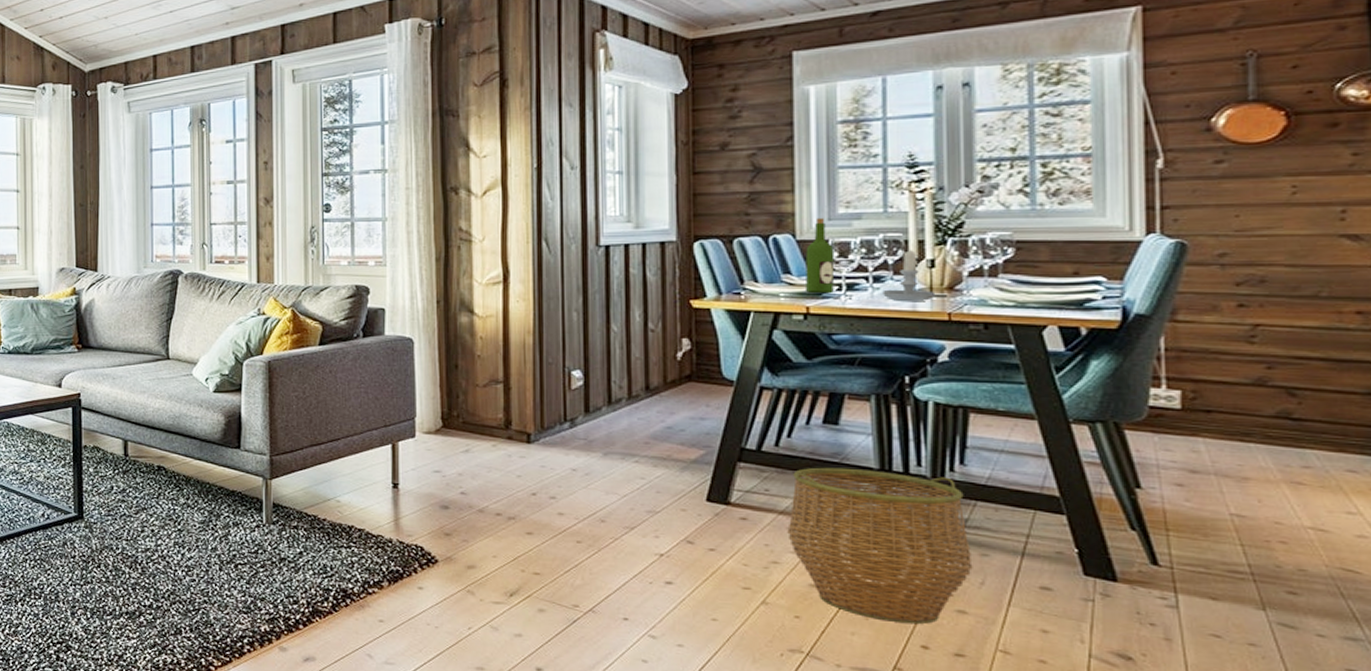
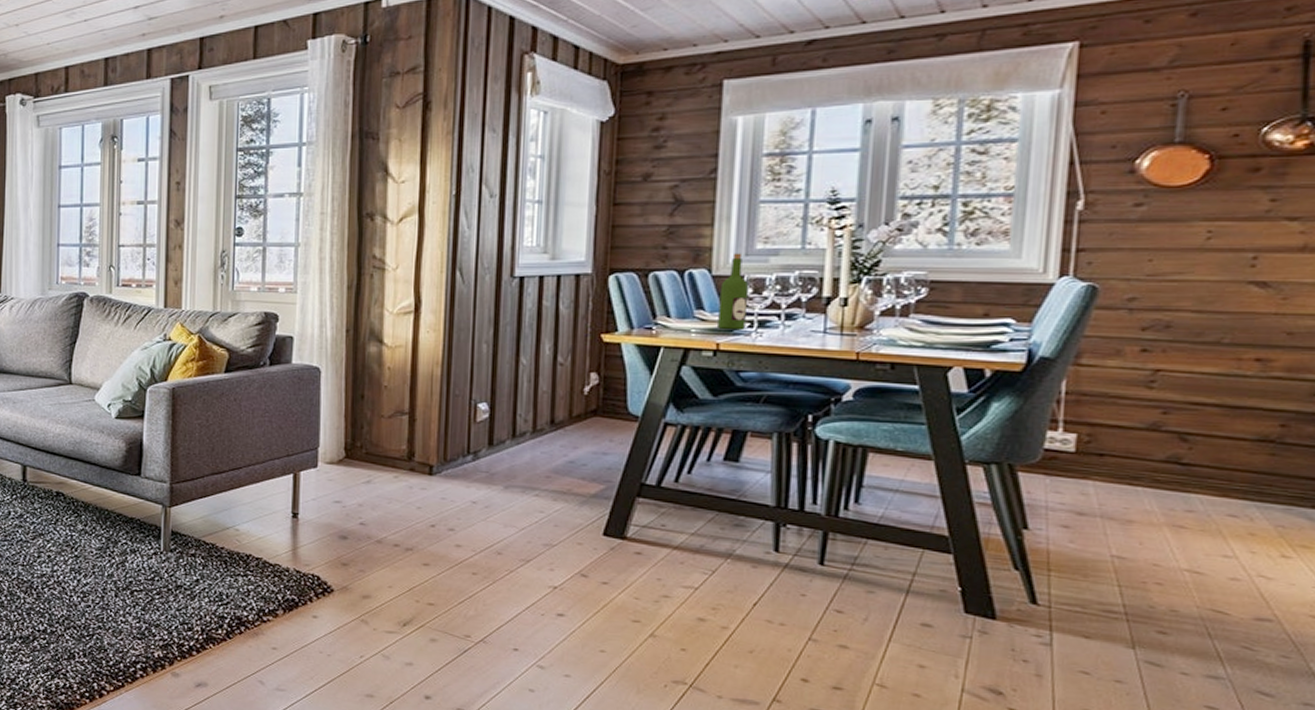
basket: present [787,467,973,624] -> none [680,503,859,658]
candle: present [882,249,936,301] -> none [793,286,846,340]

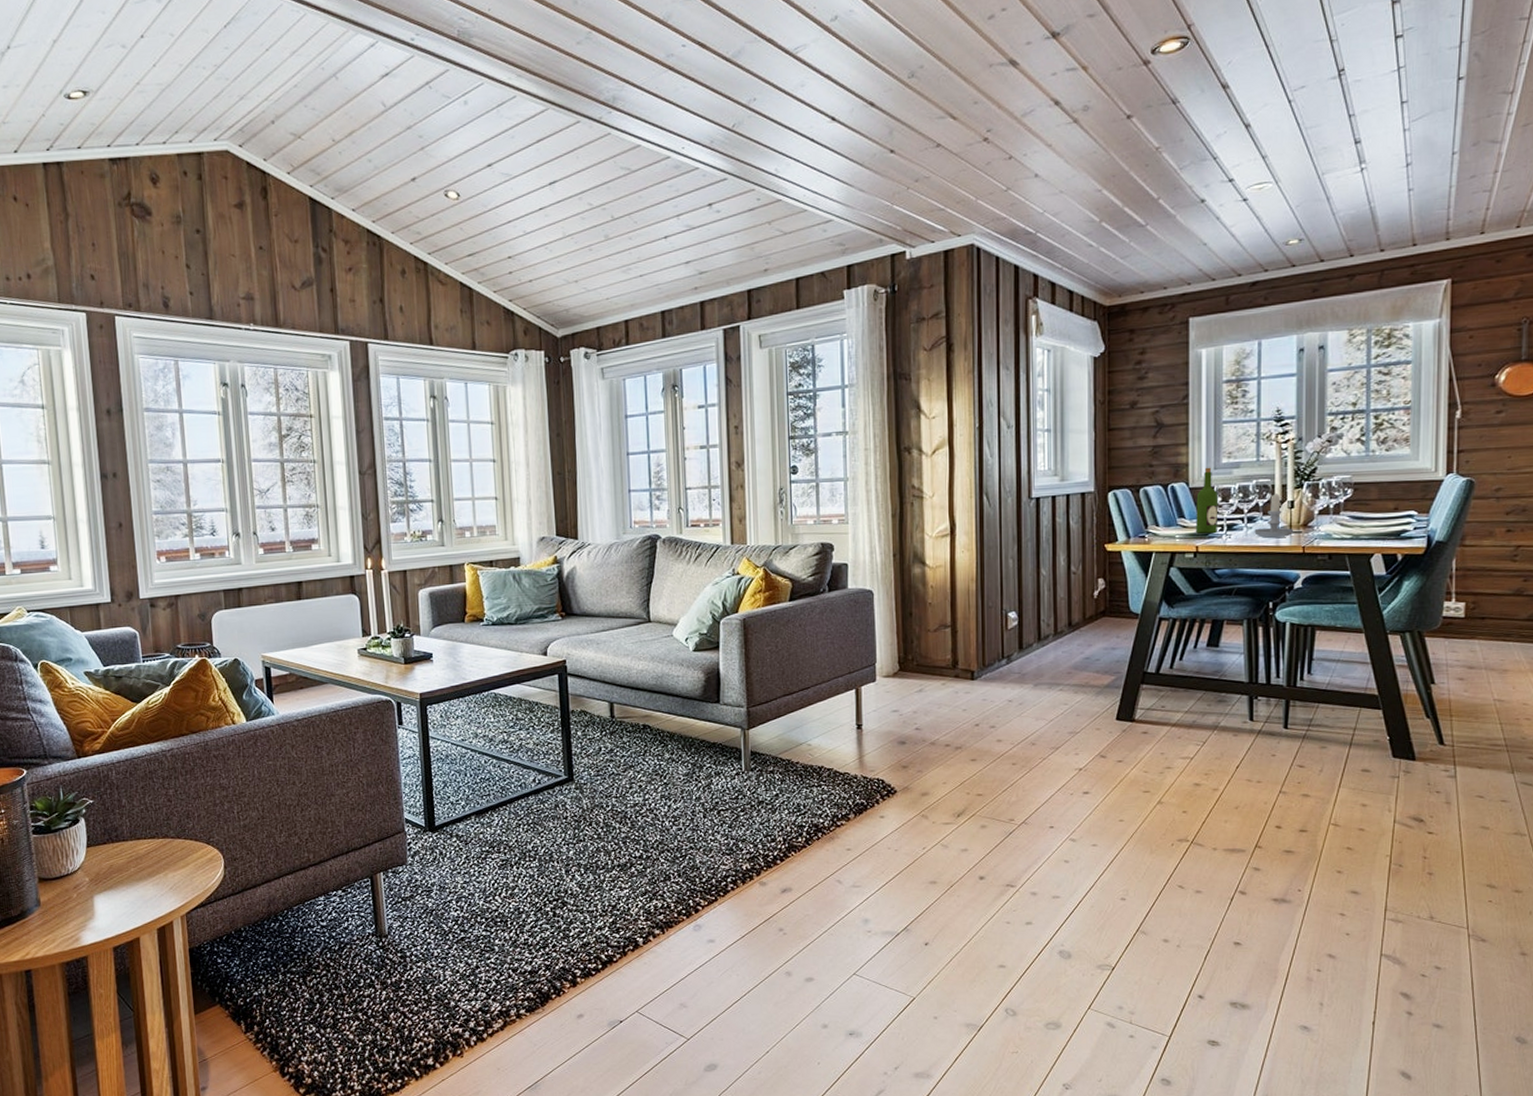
candle: none [793,286,846,340] -> present [1254,492,1294,538]

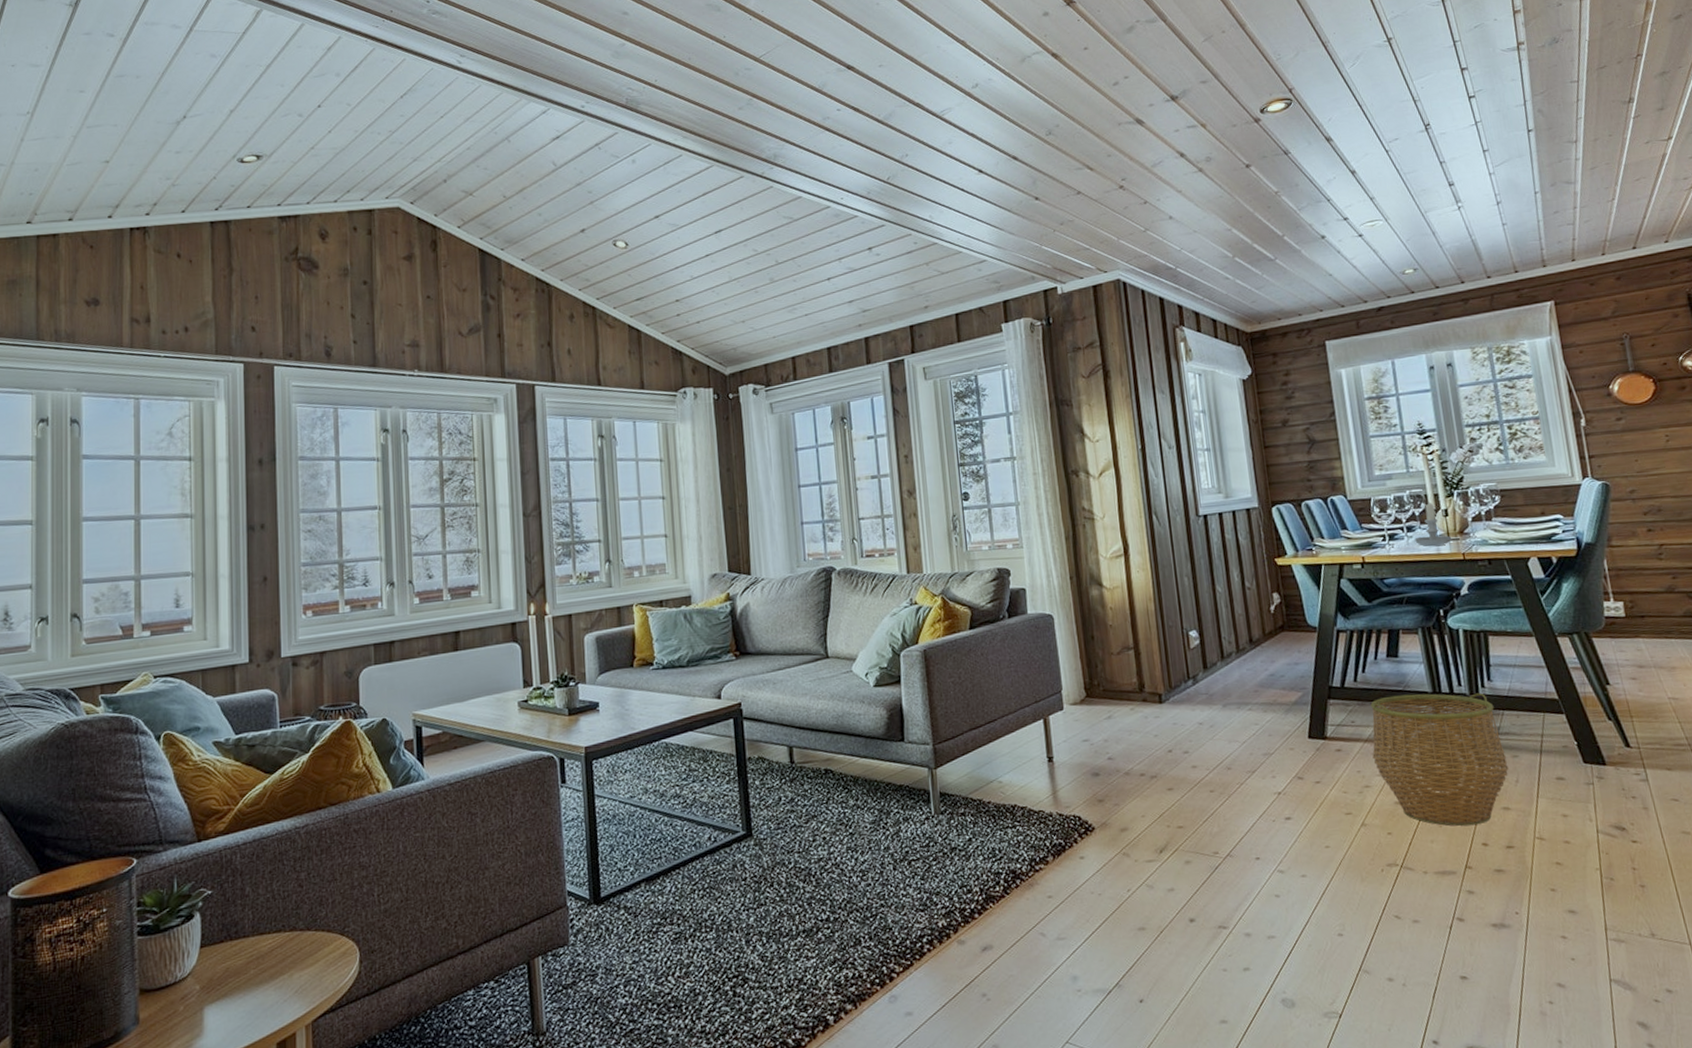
basket: none [1178,683,1315,809] -> present [1370,693,1509,826]
wine bottle: present [1196,467,1219,535] -> none [1355,479,1380,545]

